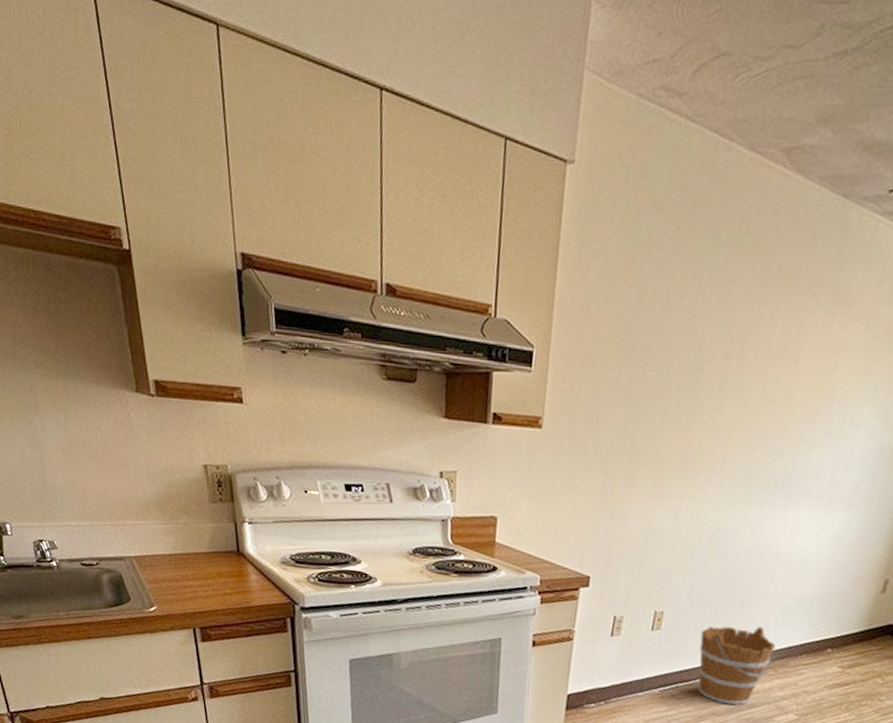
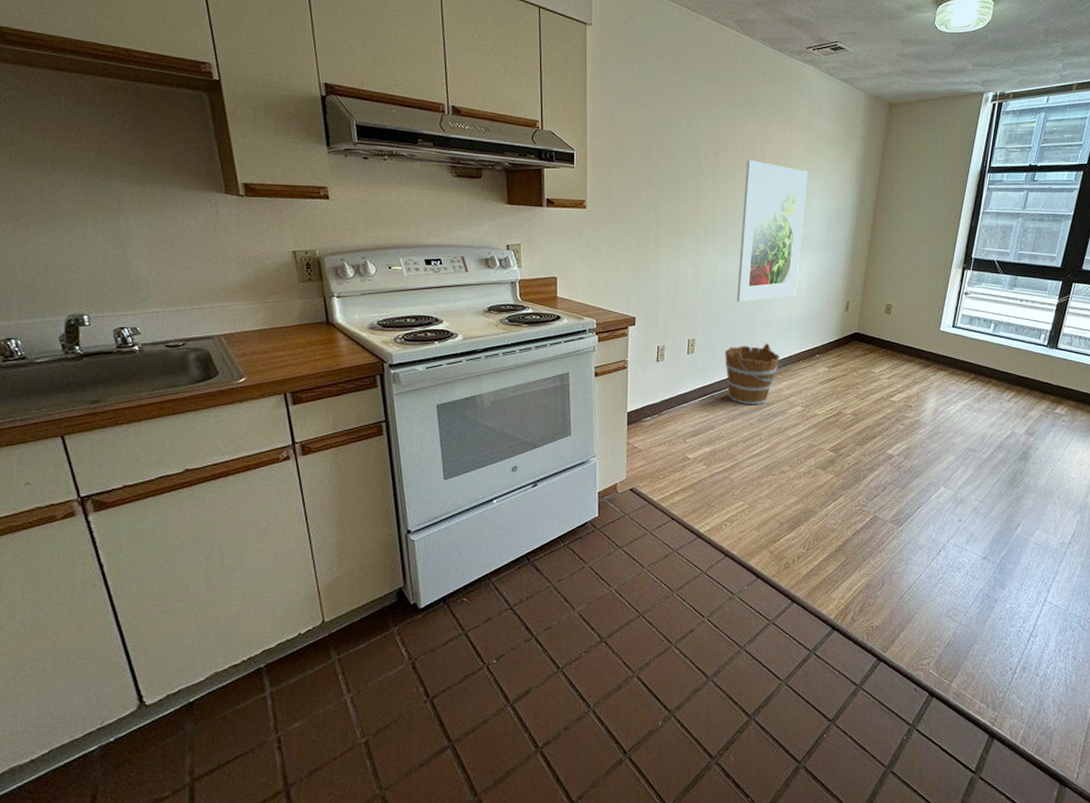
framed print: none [726,367,860,569] -> present [736,160,808,303]

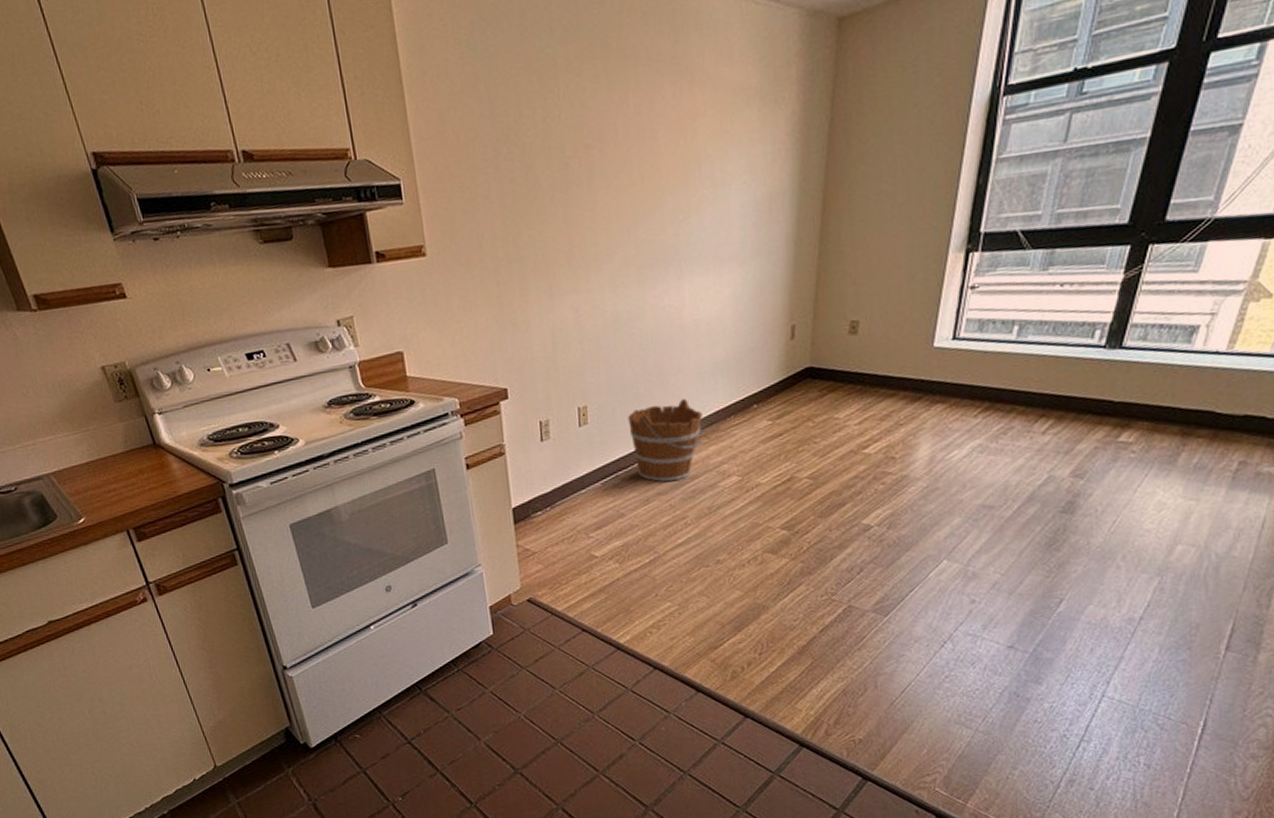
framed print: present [736,160,808,303] -> none [631,146,722,350]

